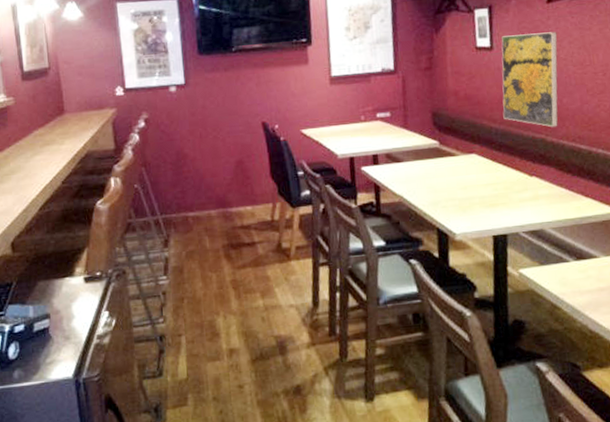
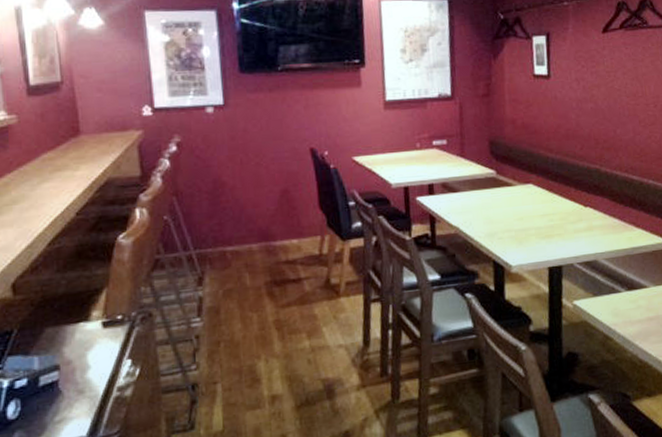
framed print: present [501,32,558,127] -> none [558,62,612,158]

